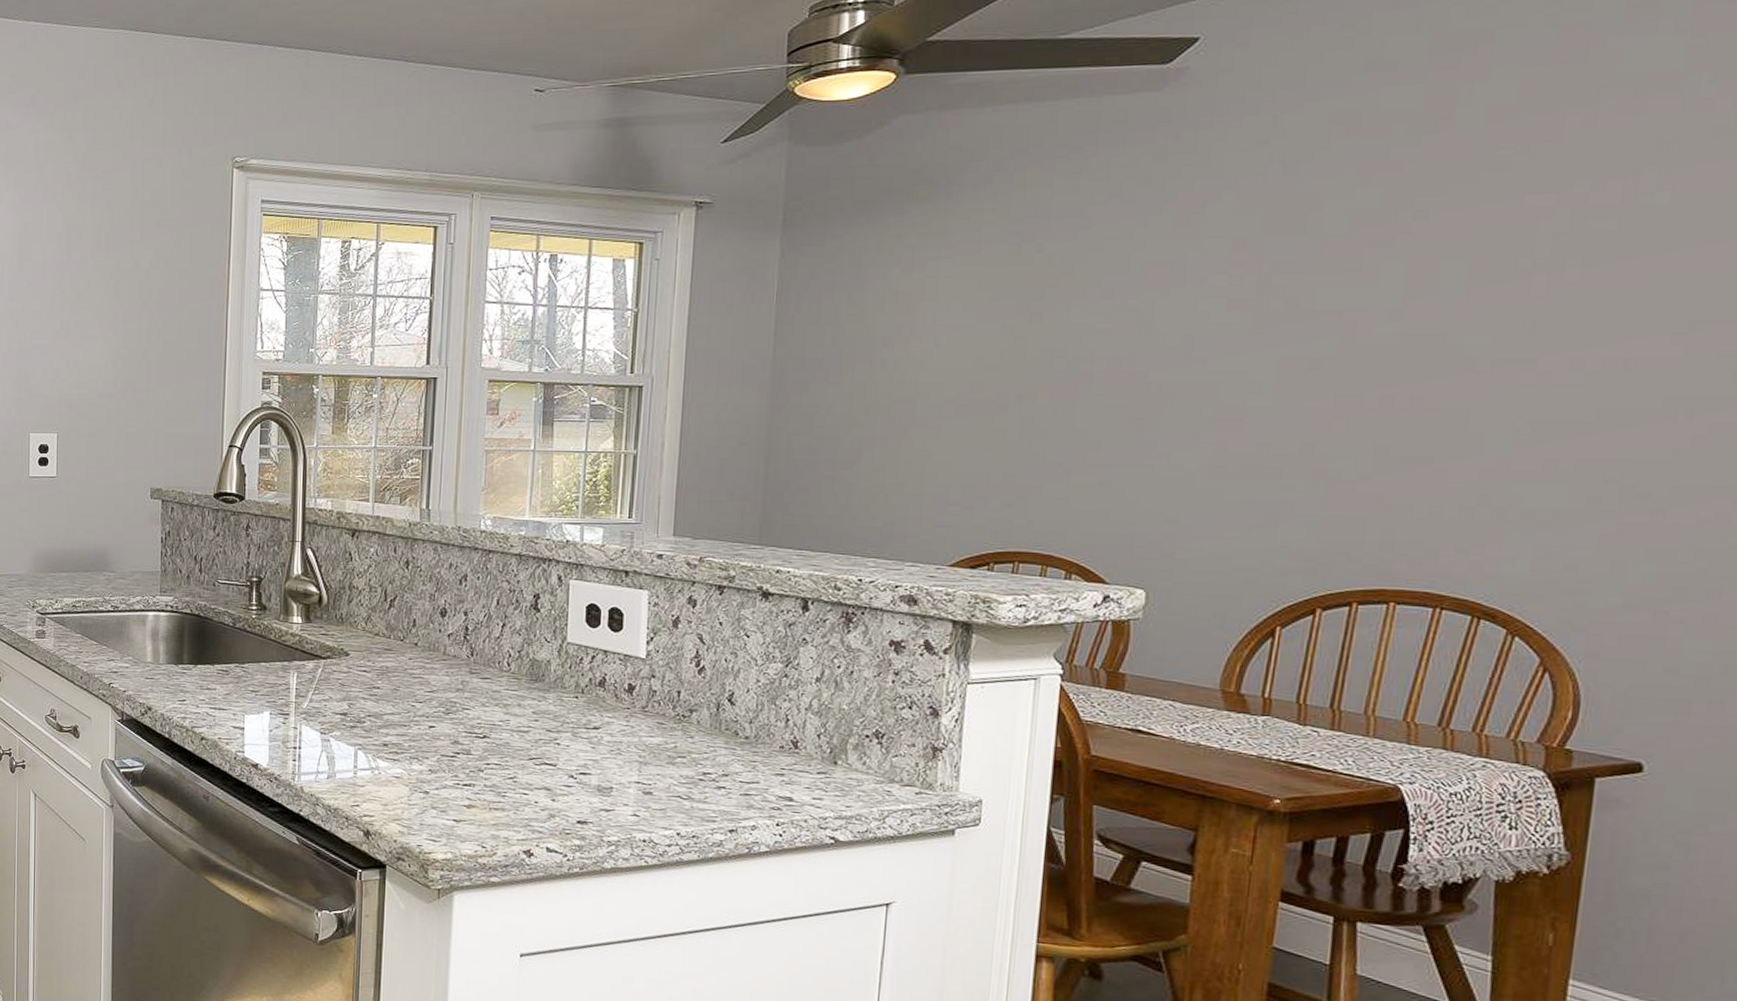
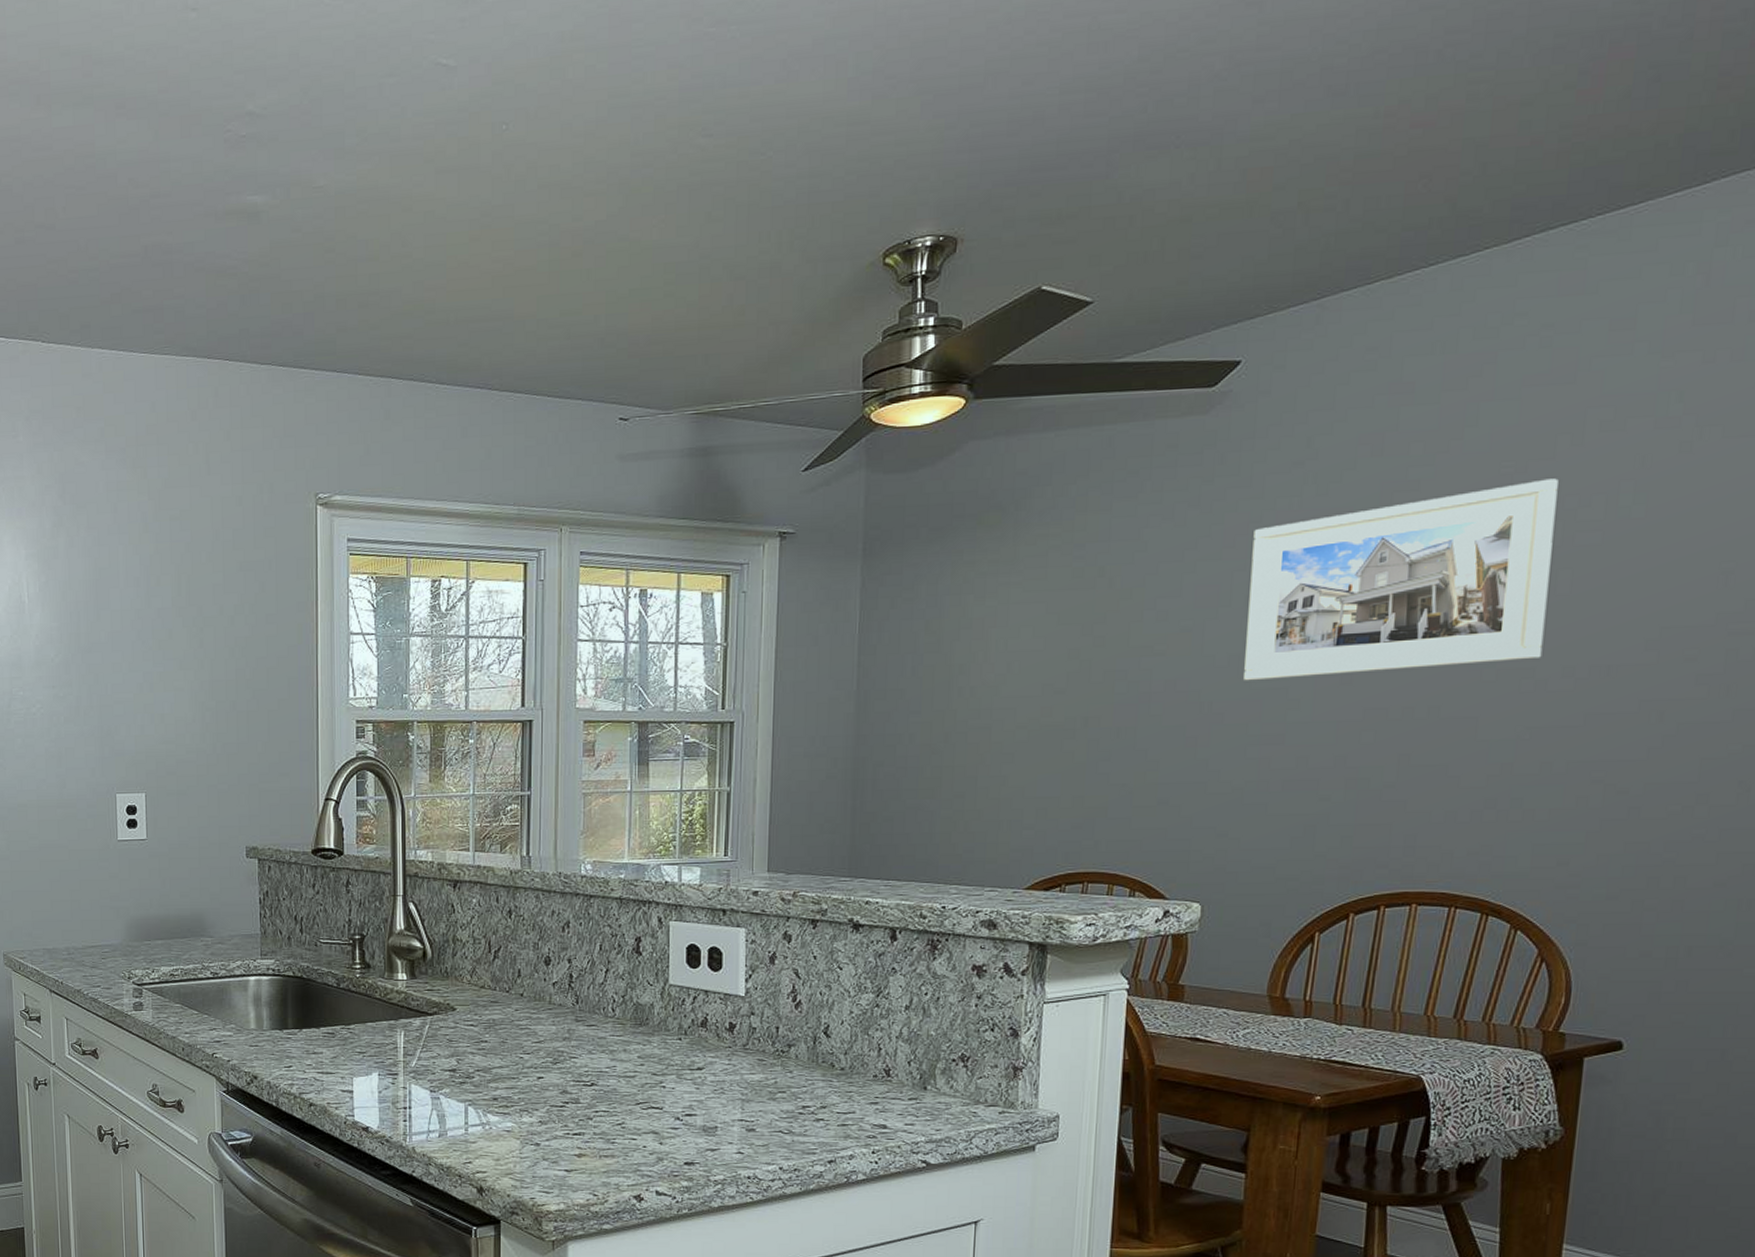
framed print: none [1197,161,1567,363] -> present [1244,478,1558,681]

